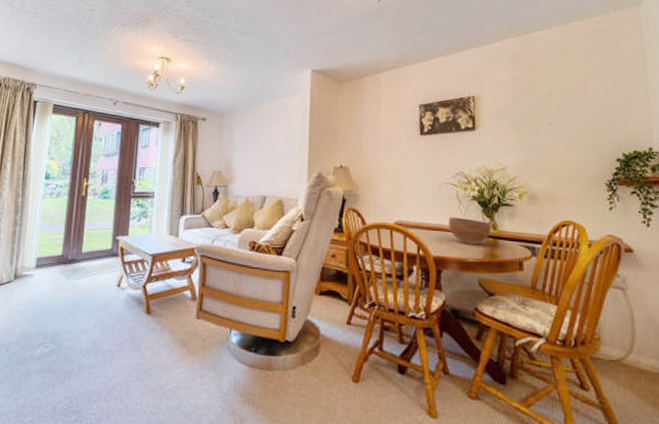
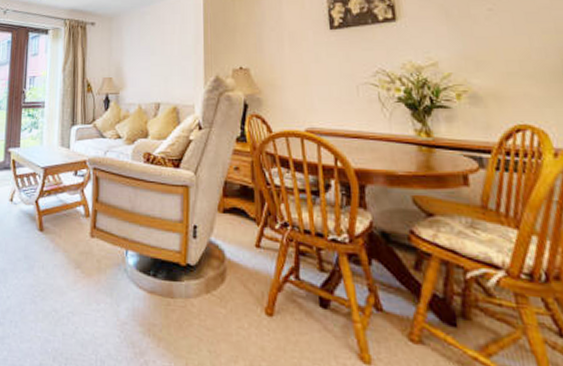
bowl: present [448,217,491,244] -> none [370,122,425,154]

